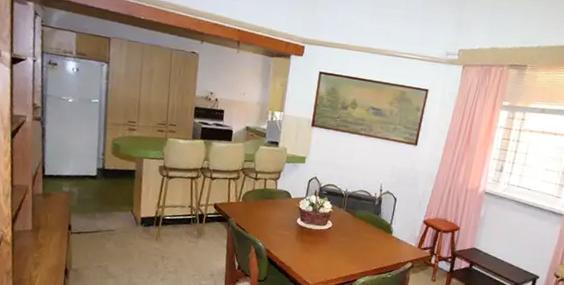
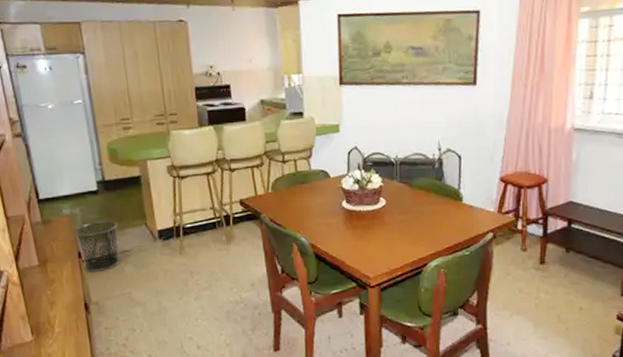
waste bin: none [69,201,108,244] -> present [74,221,121,272]

